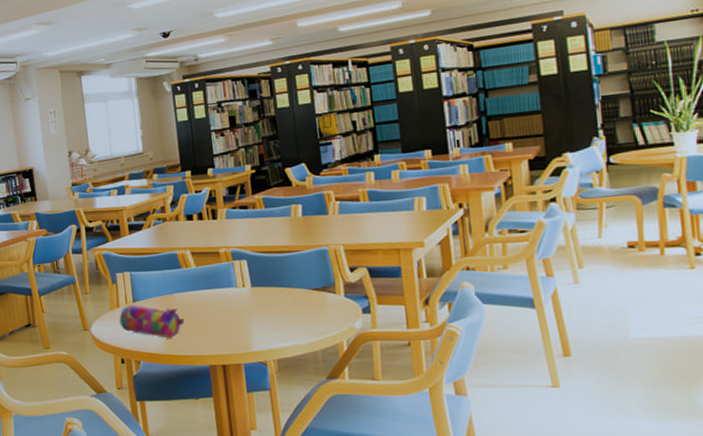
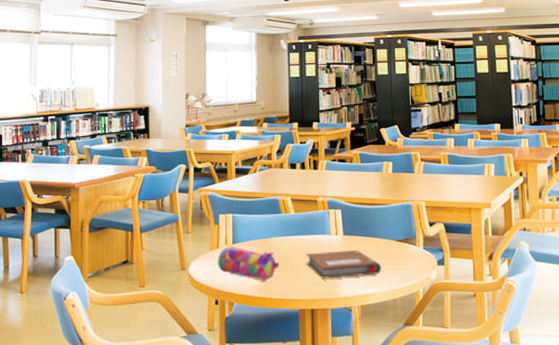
notebook: none [212,302,297,334] -> present [306,250,381,279]

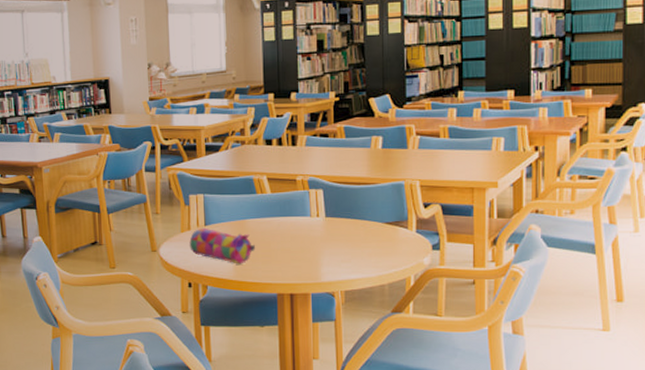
notebook: present [306,250,381,279] -> none [284,233,368,263]

